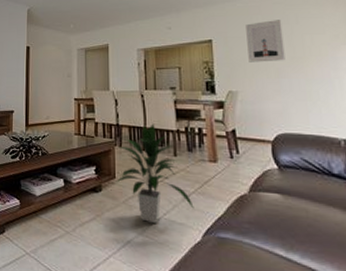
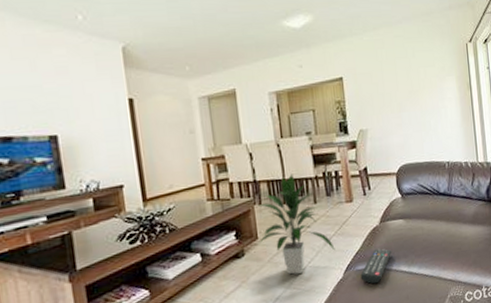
remote control: none [222,219,264,260] -> present [360,248,392,284]
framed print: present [246,20,285,62] -> none [372,53,405,99]

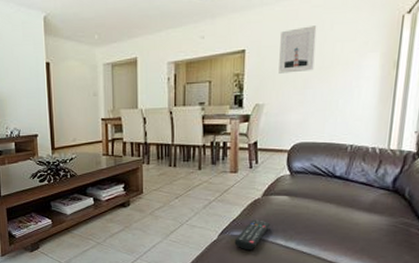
indoor plant: present [256,173,335,275] -> none [143,140,213,229]
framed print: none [372,53,405,99] -> present [278,26,317,74]

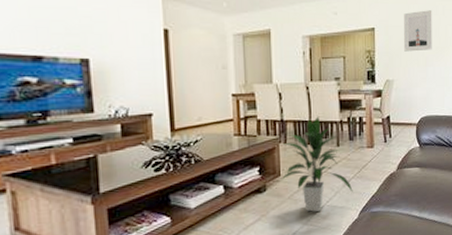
indoor plant: none [143,140,213,229] -> present [281,116,353,212]
remote control: present [234,219,271,251] -> none [374,193,406,226]

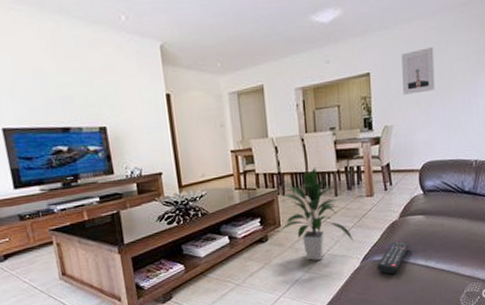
remote control: none [374,193,406,226] -> present [377,242,410,275]

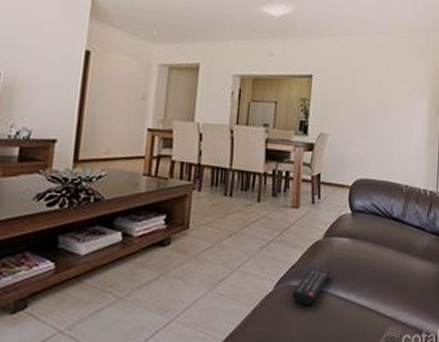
indoor plant: present [280,167,354,261] -> none [188,164,271,277]
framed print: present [402,47,435,95] -> none [342,62,376,106]

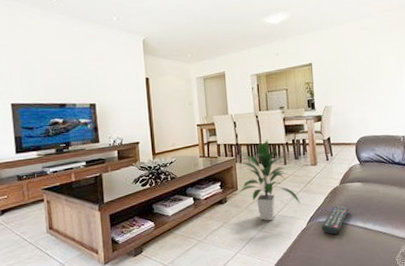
indoor plant: none [188,164,271,277] -> present [237,139,301,221]

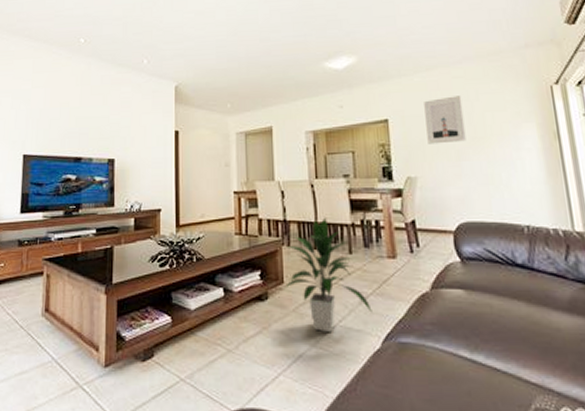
remote control: present [321,205,350,235] -> none [403,321,447,365]
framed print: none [338,44,366,81] -> present [424,96,466,144]

